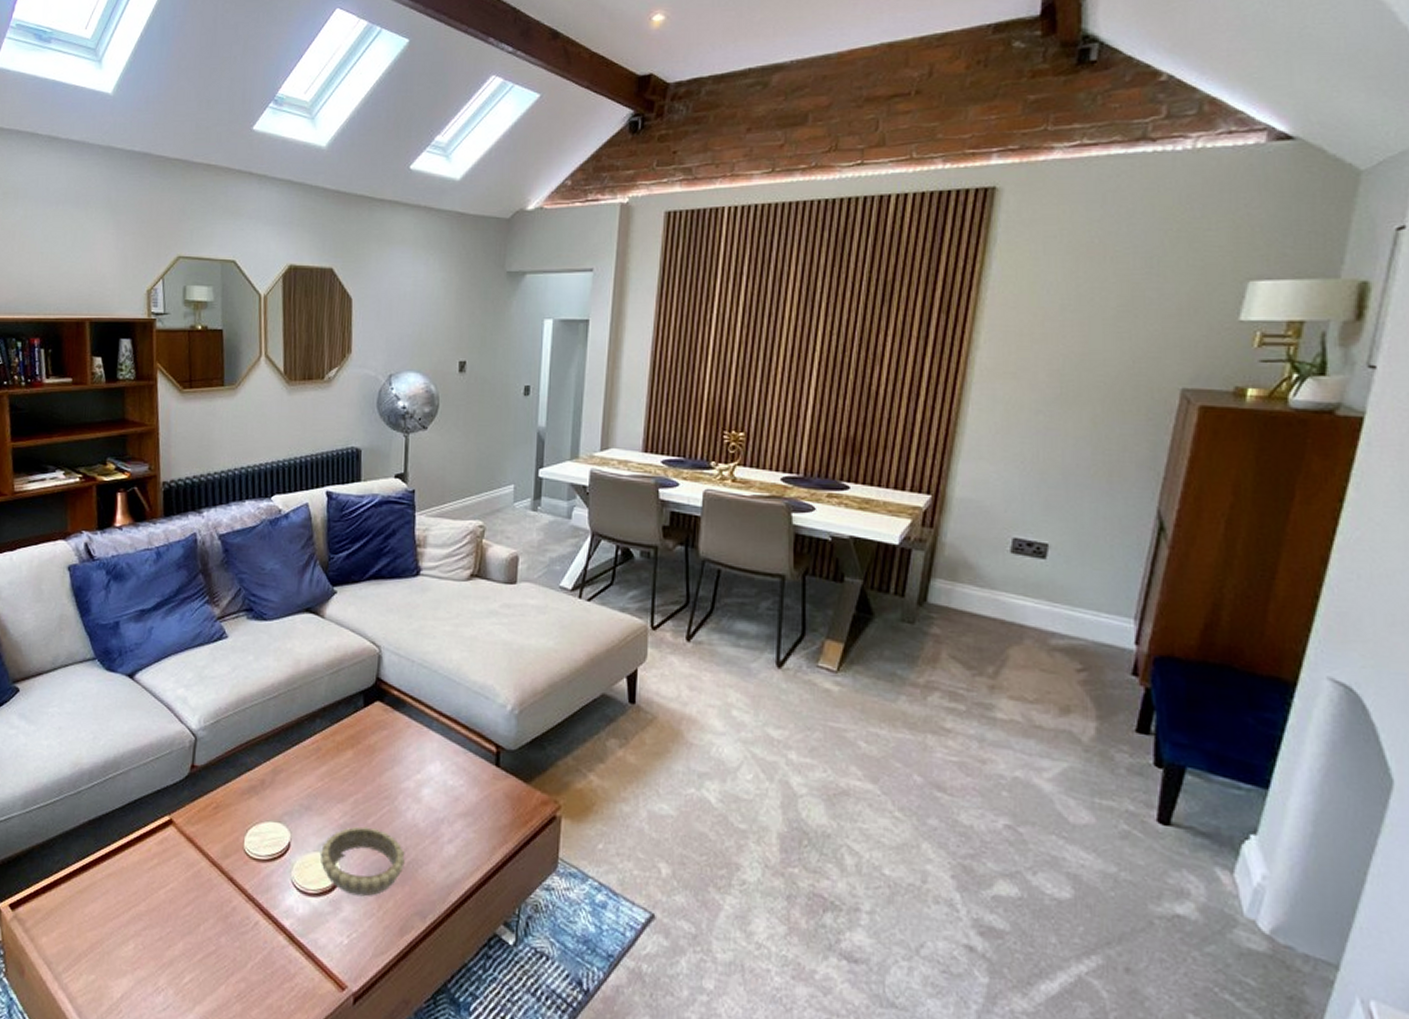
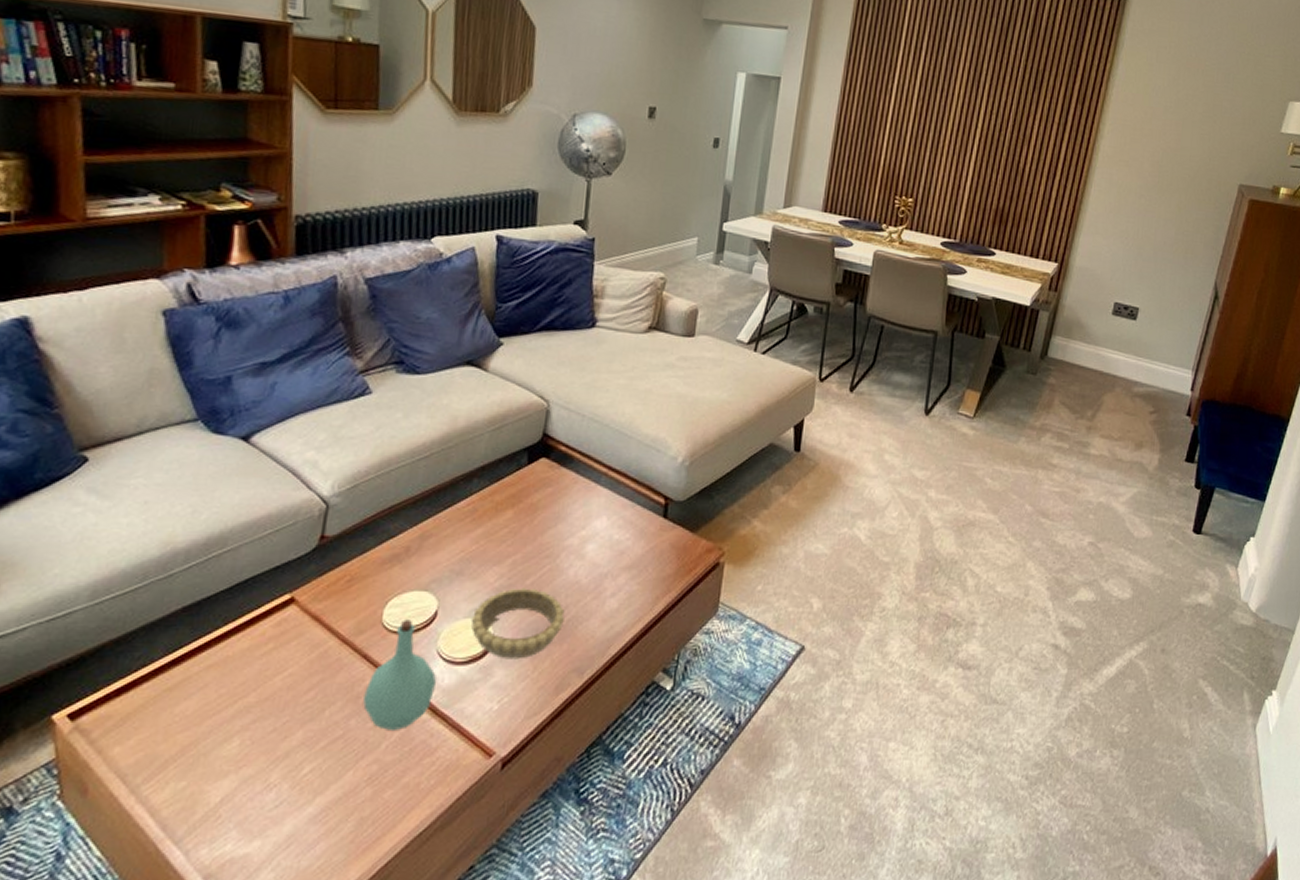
bottle: none [231,848,293,953] -> present [363,619,437,732]

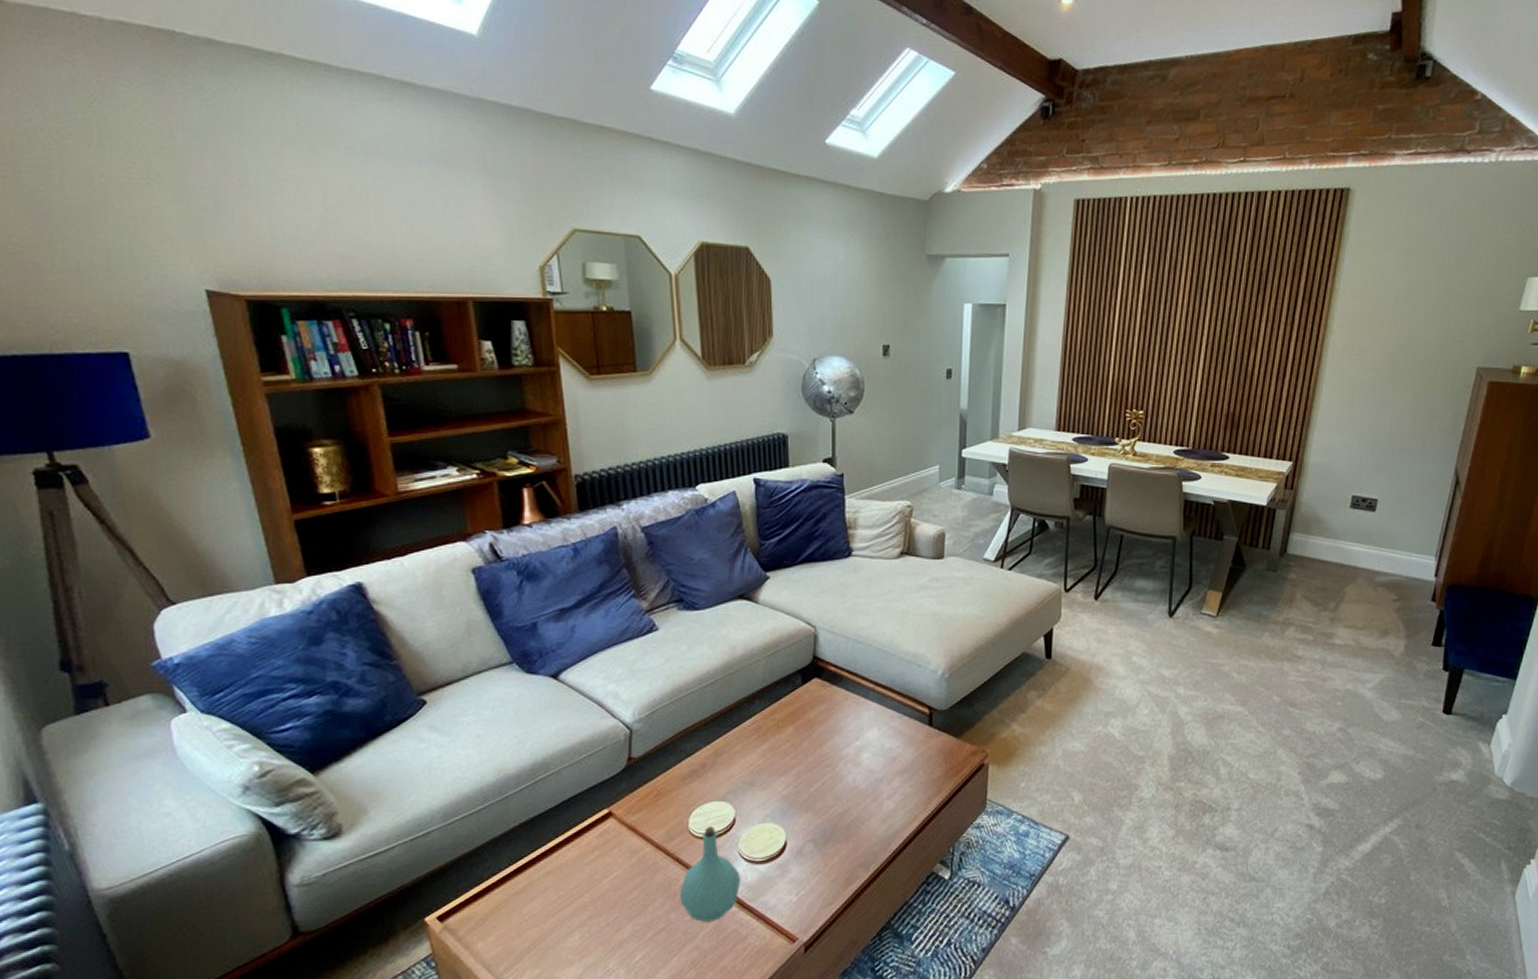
decorative bowl: present [470,588,565,659] -> none [765,794,847,858]

